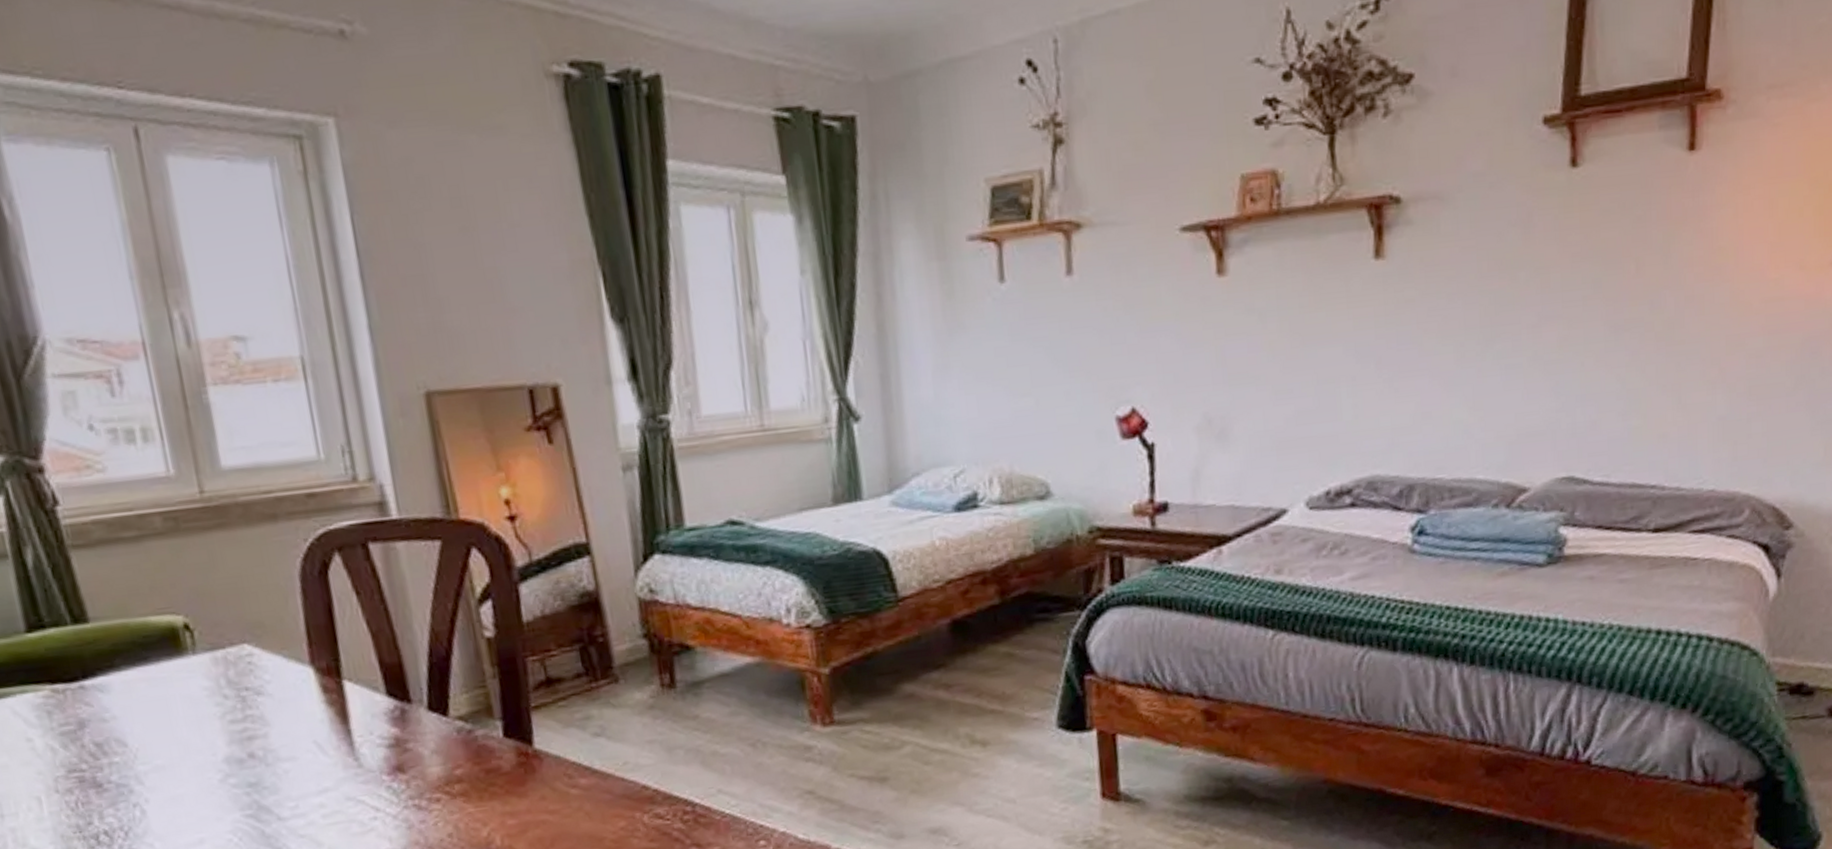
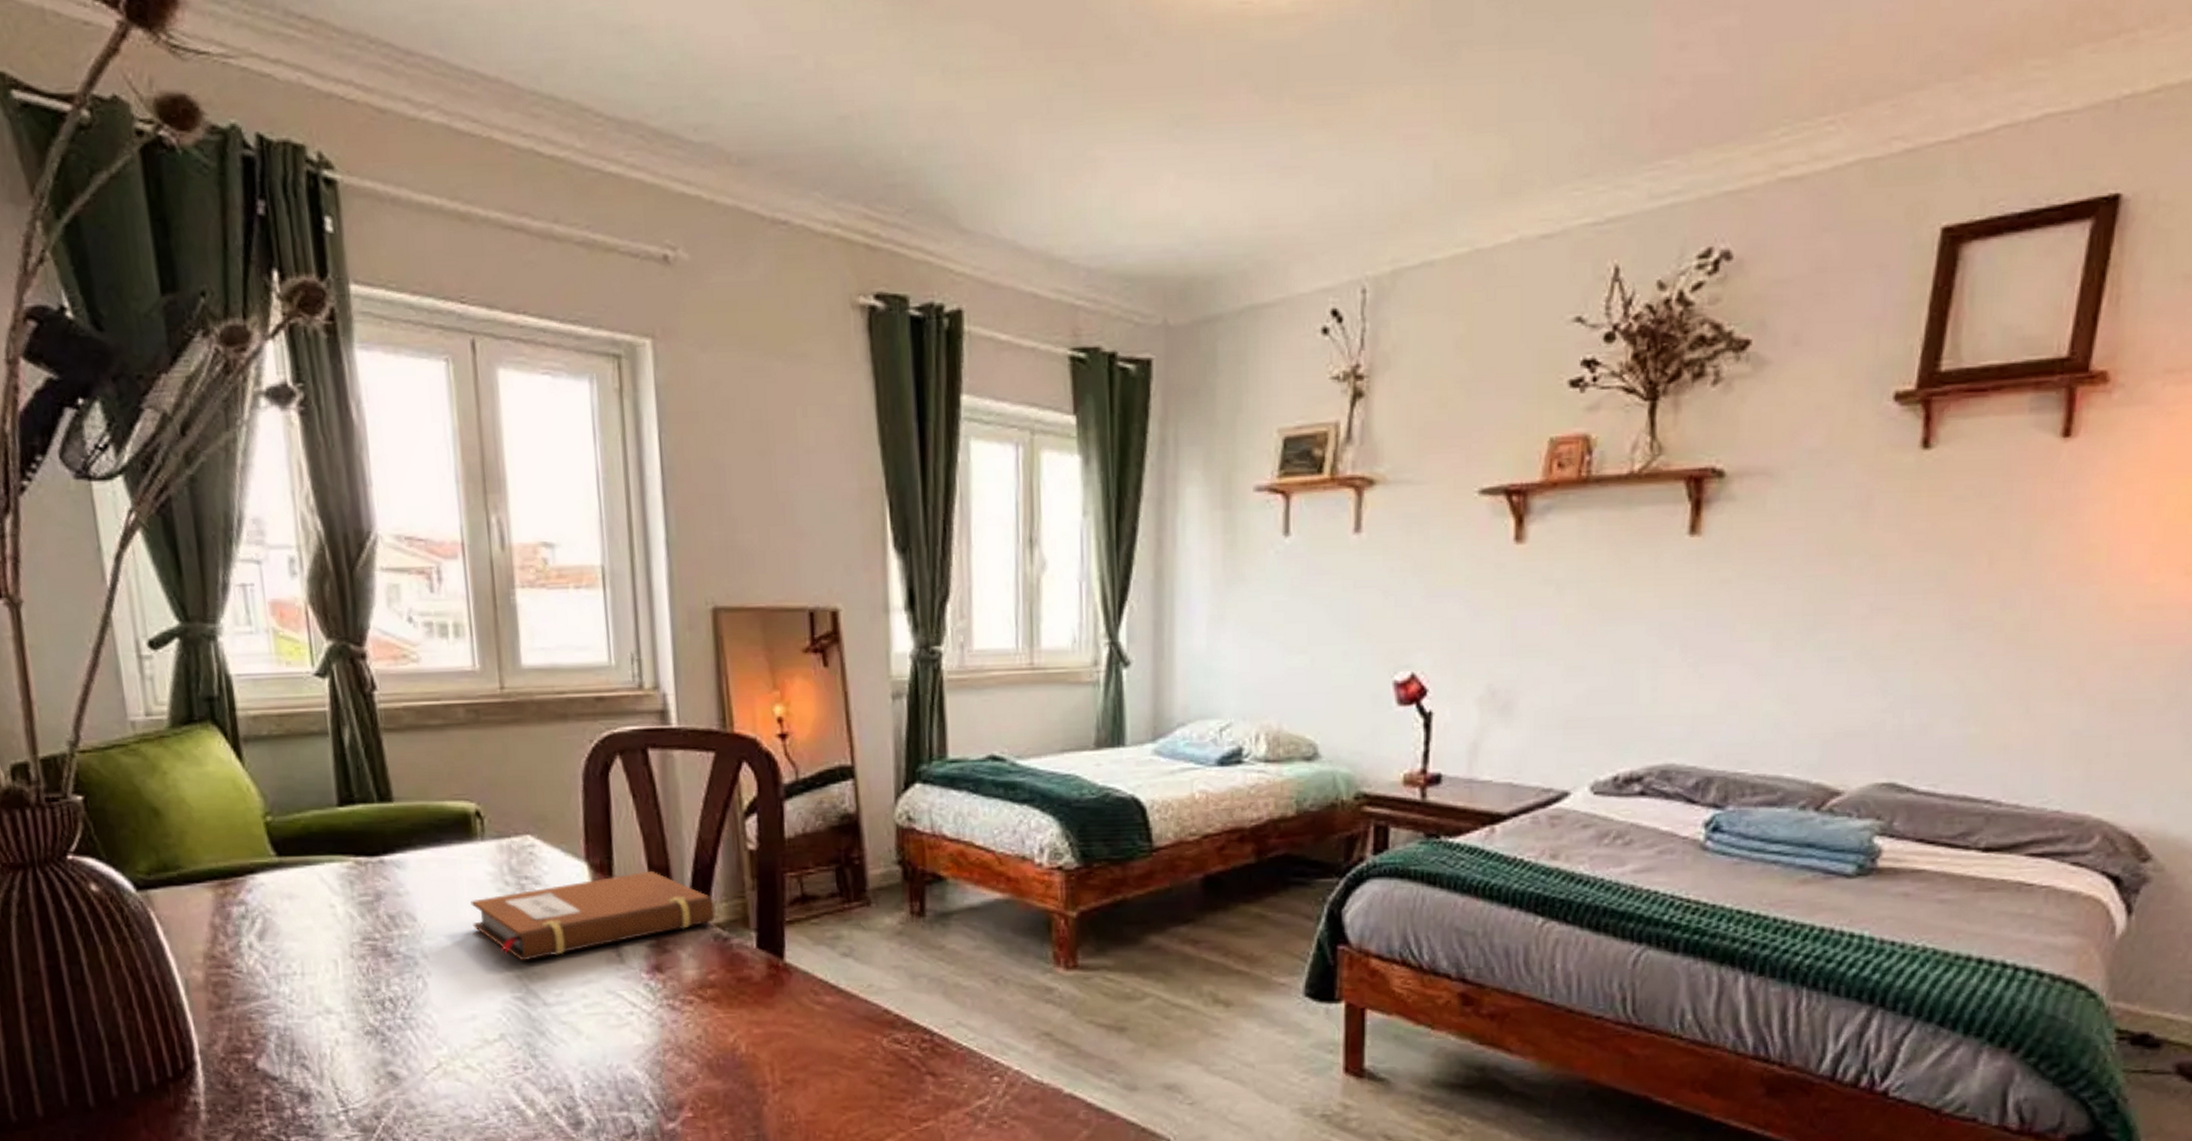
notebook: none [187,668,457,777] -> present [471,870,715,961]

